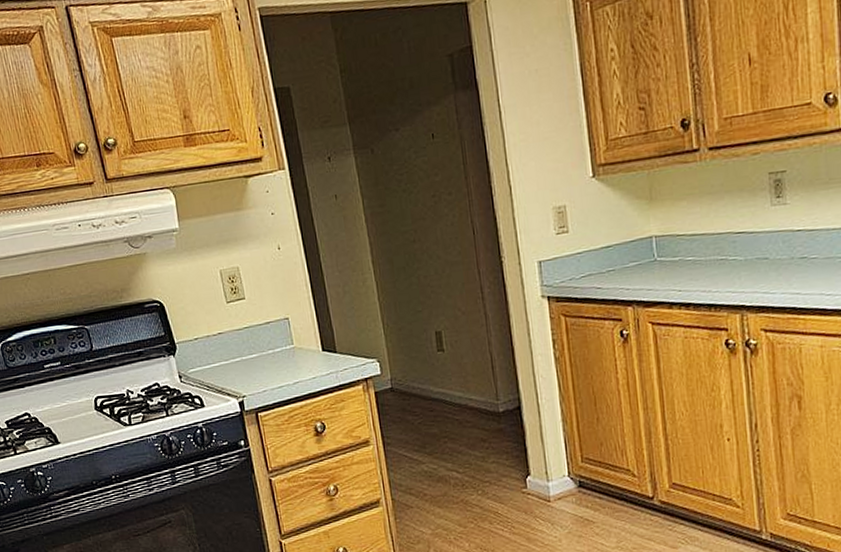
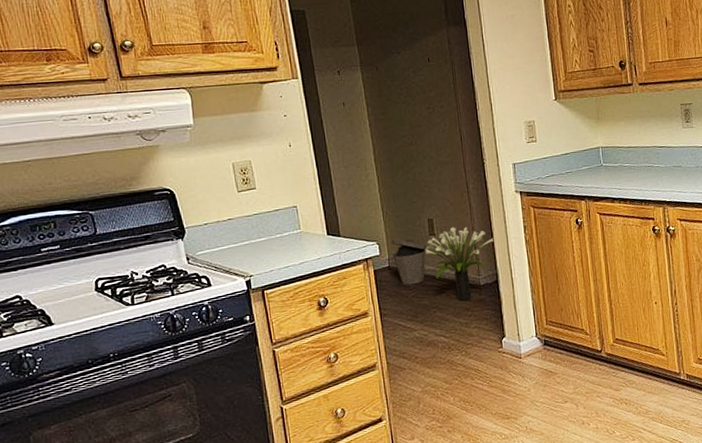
trash can: none [393,355,435,410] -> present [391,238,427,286]
potted plant: none [432,341,516,431] -> present [425,227,494,302]

